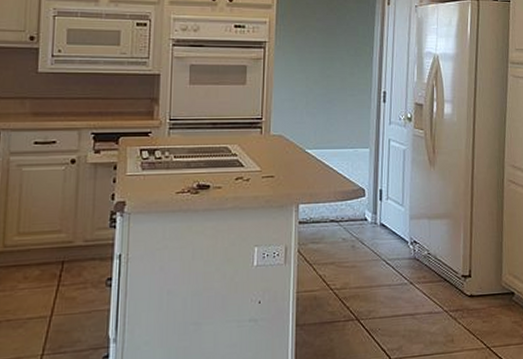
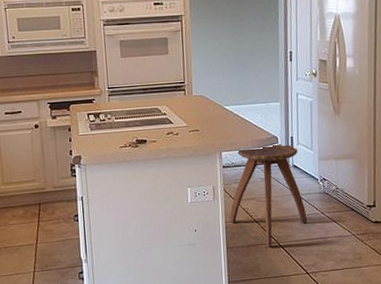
stool: none [301,196,394,326] -> present [229,143,307,248]

